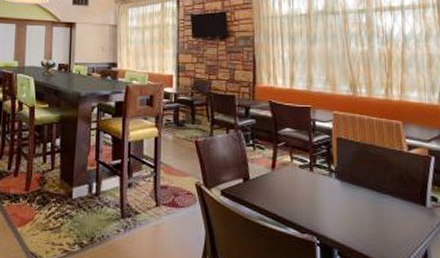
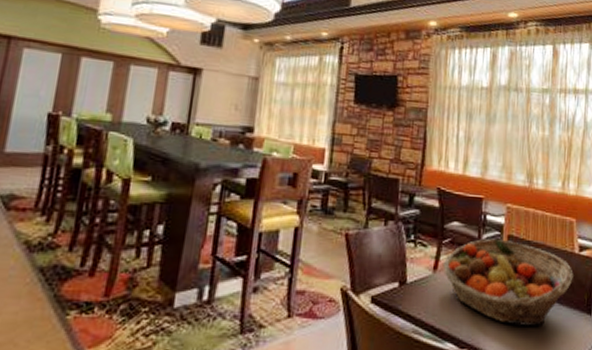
fruit basket: none [279,141,404,216] -> present [442,238,573,326]

